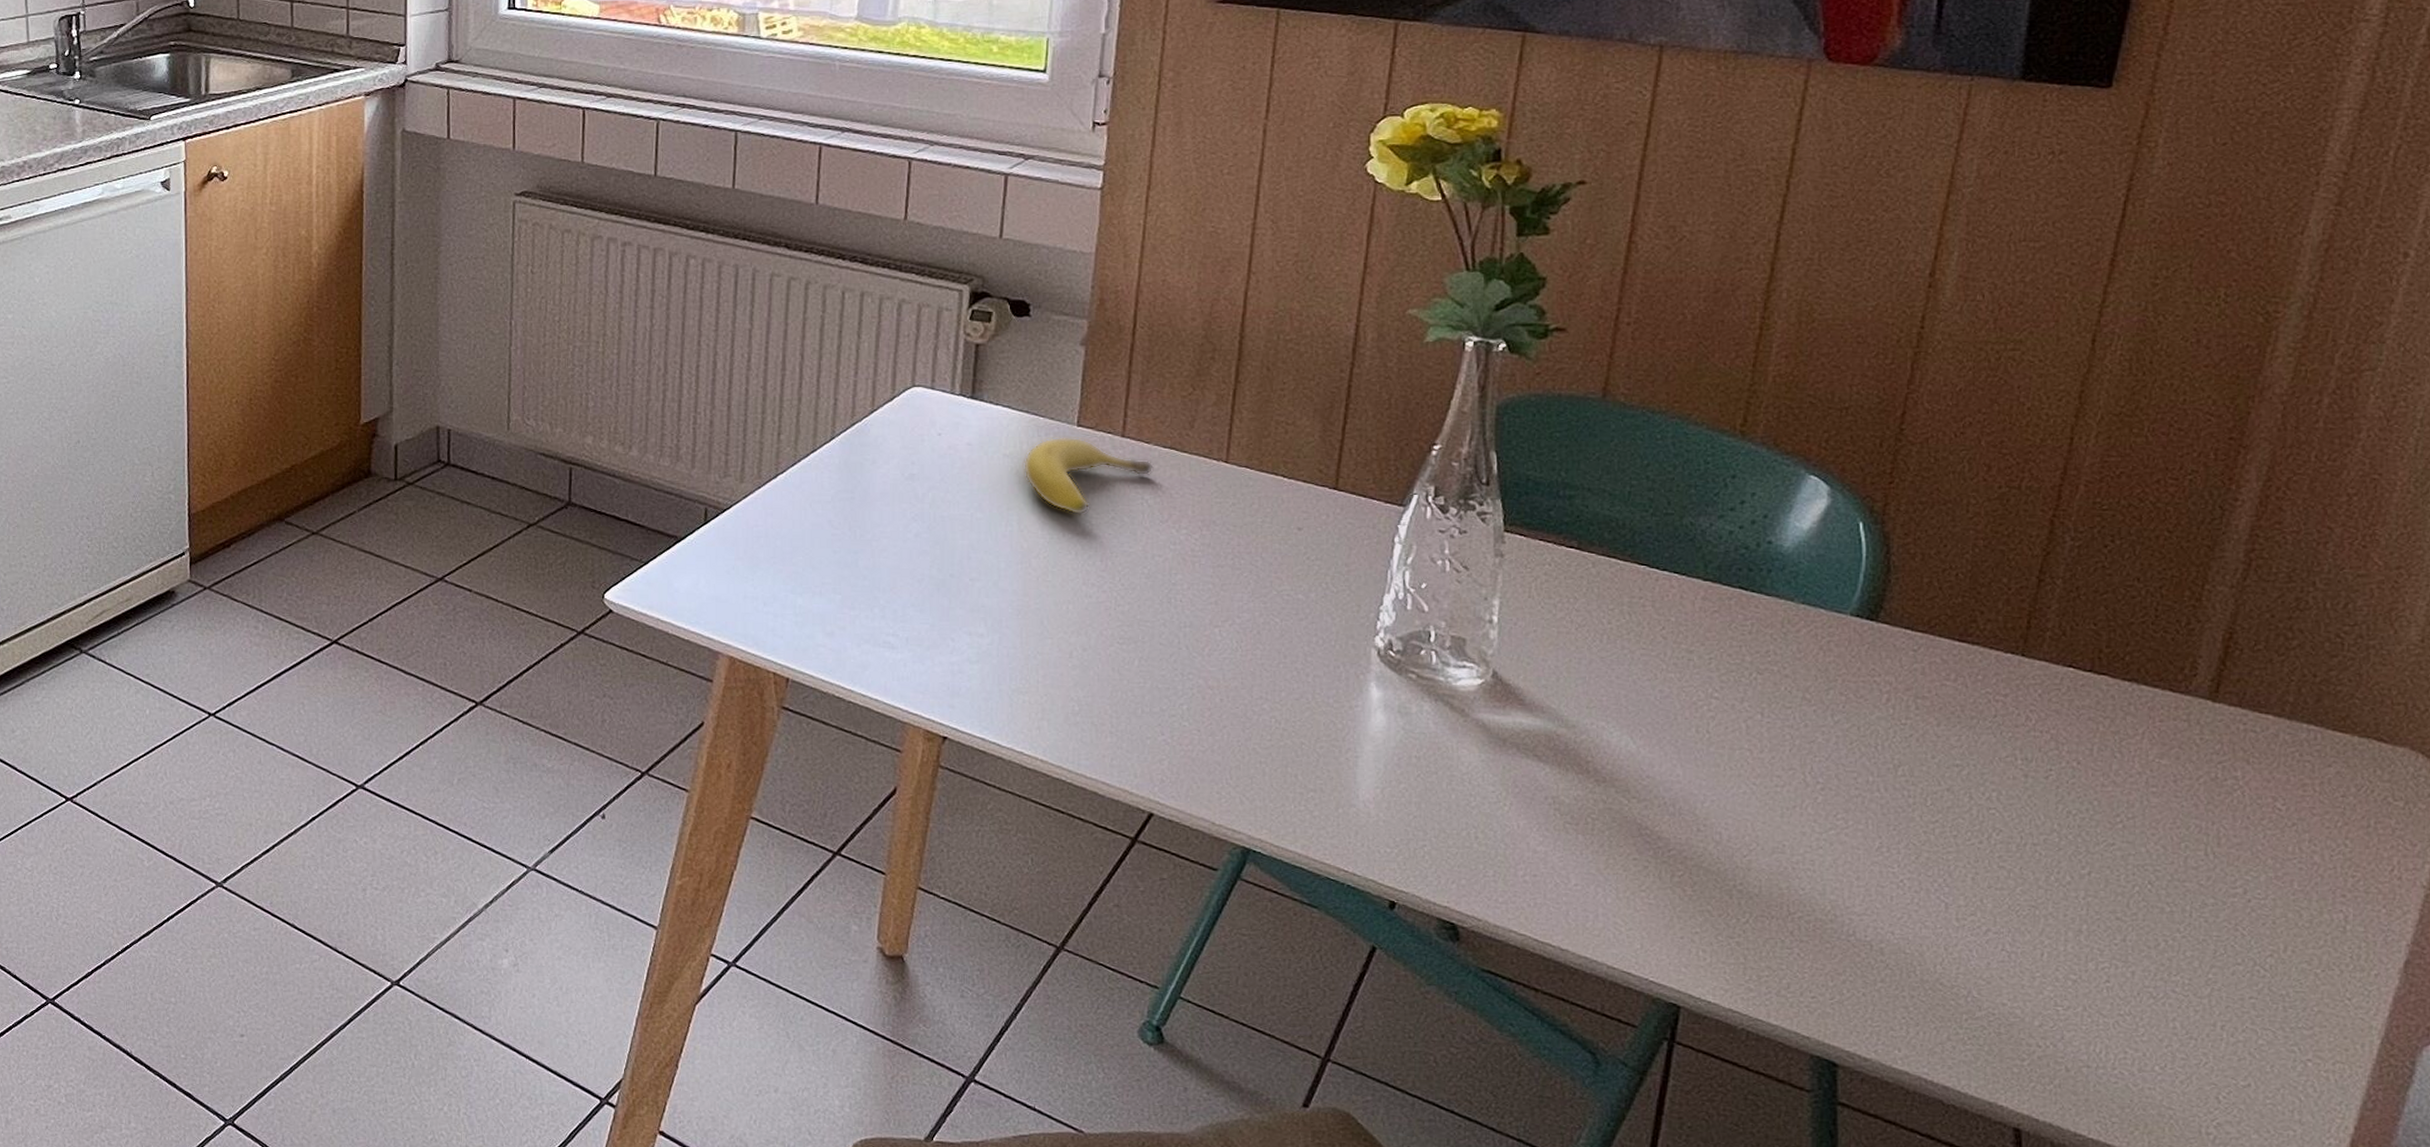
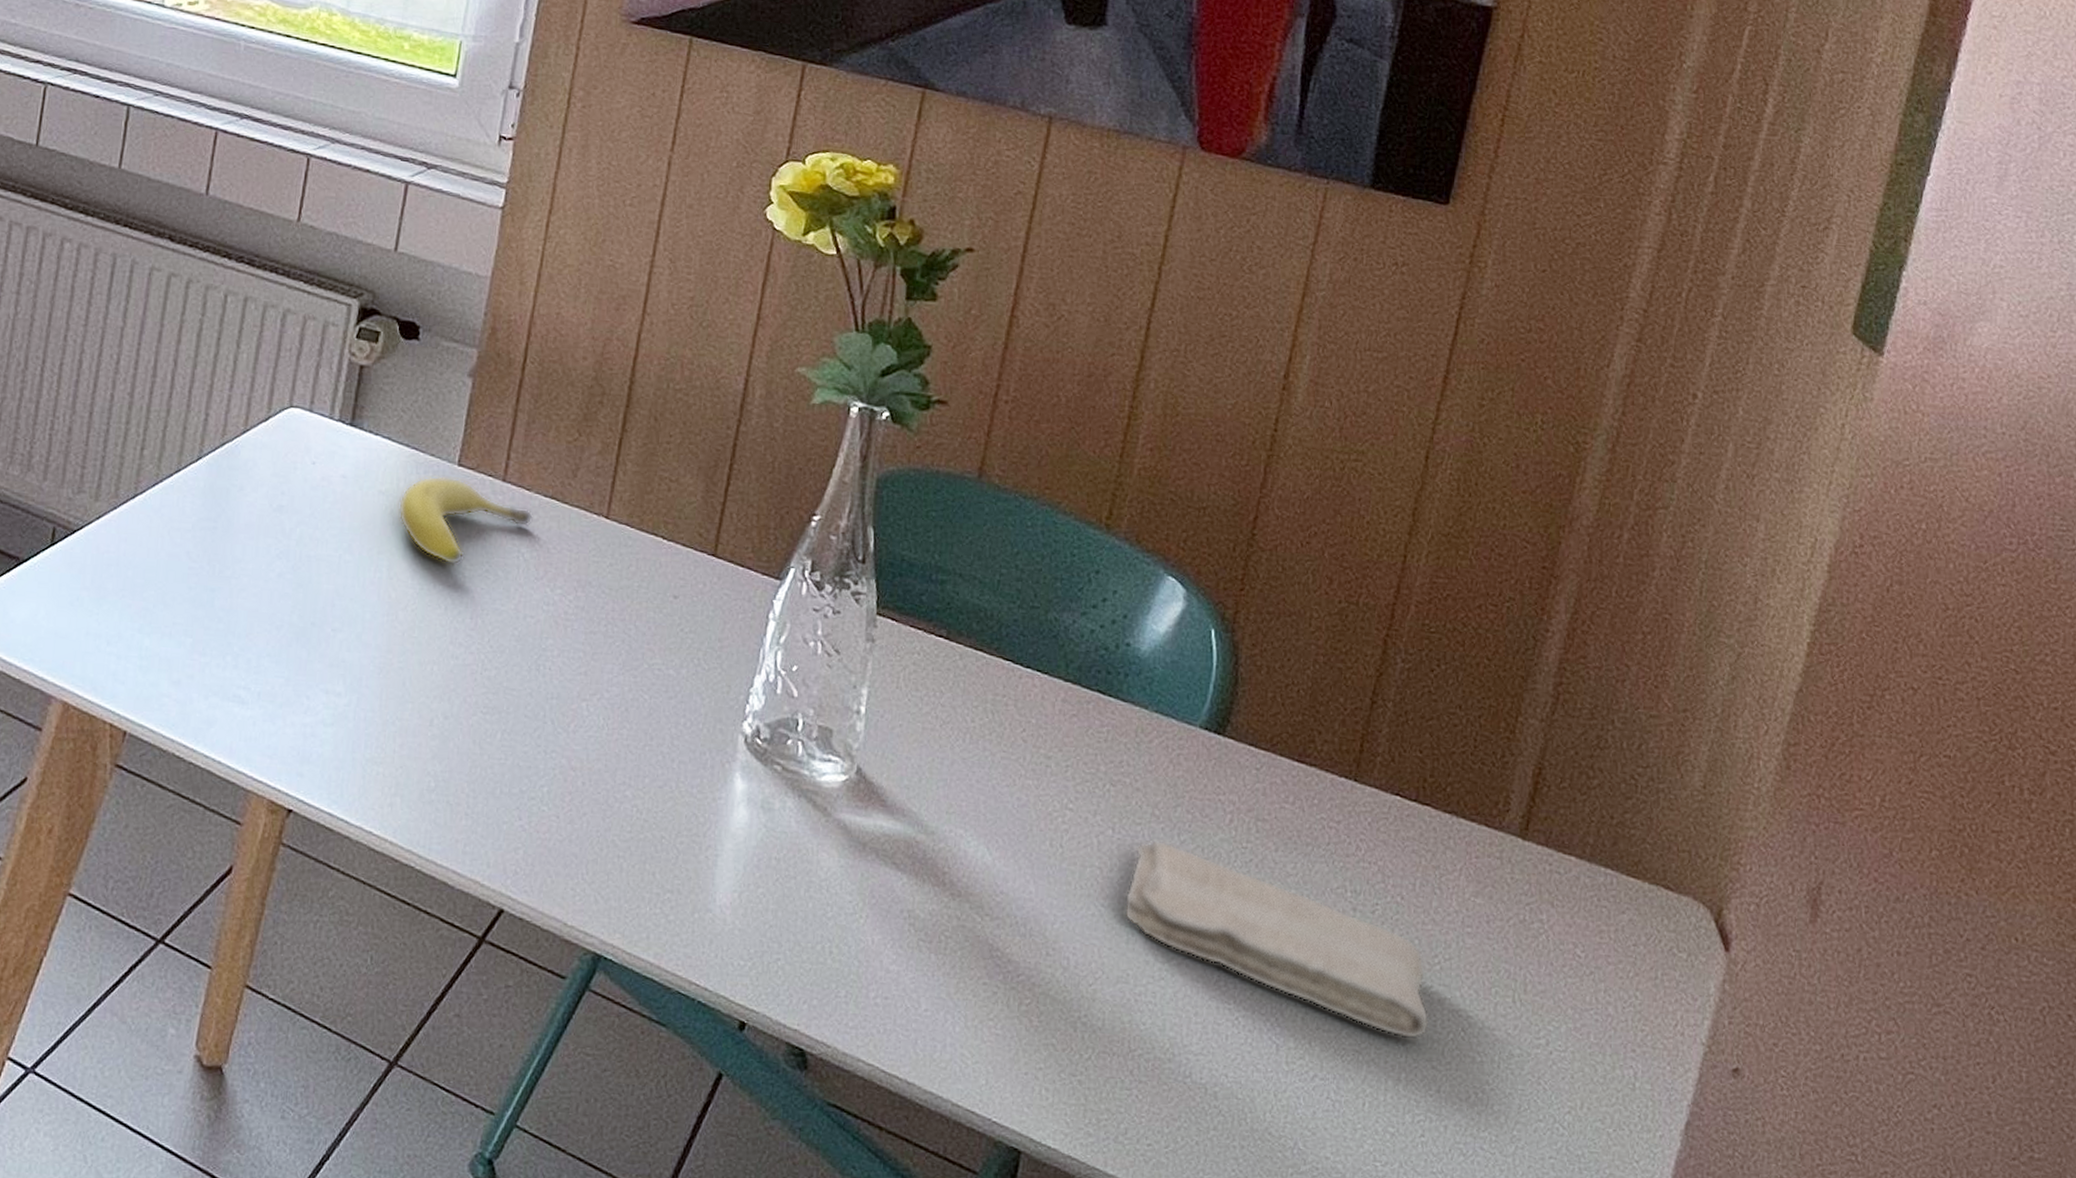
washcloth: none [1777,721,2113,894] -> present [1124,840,1430,1040]

